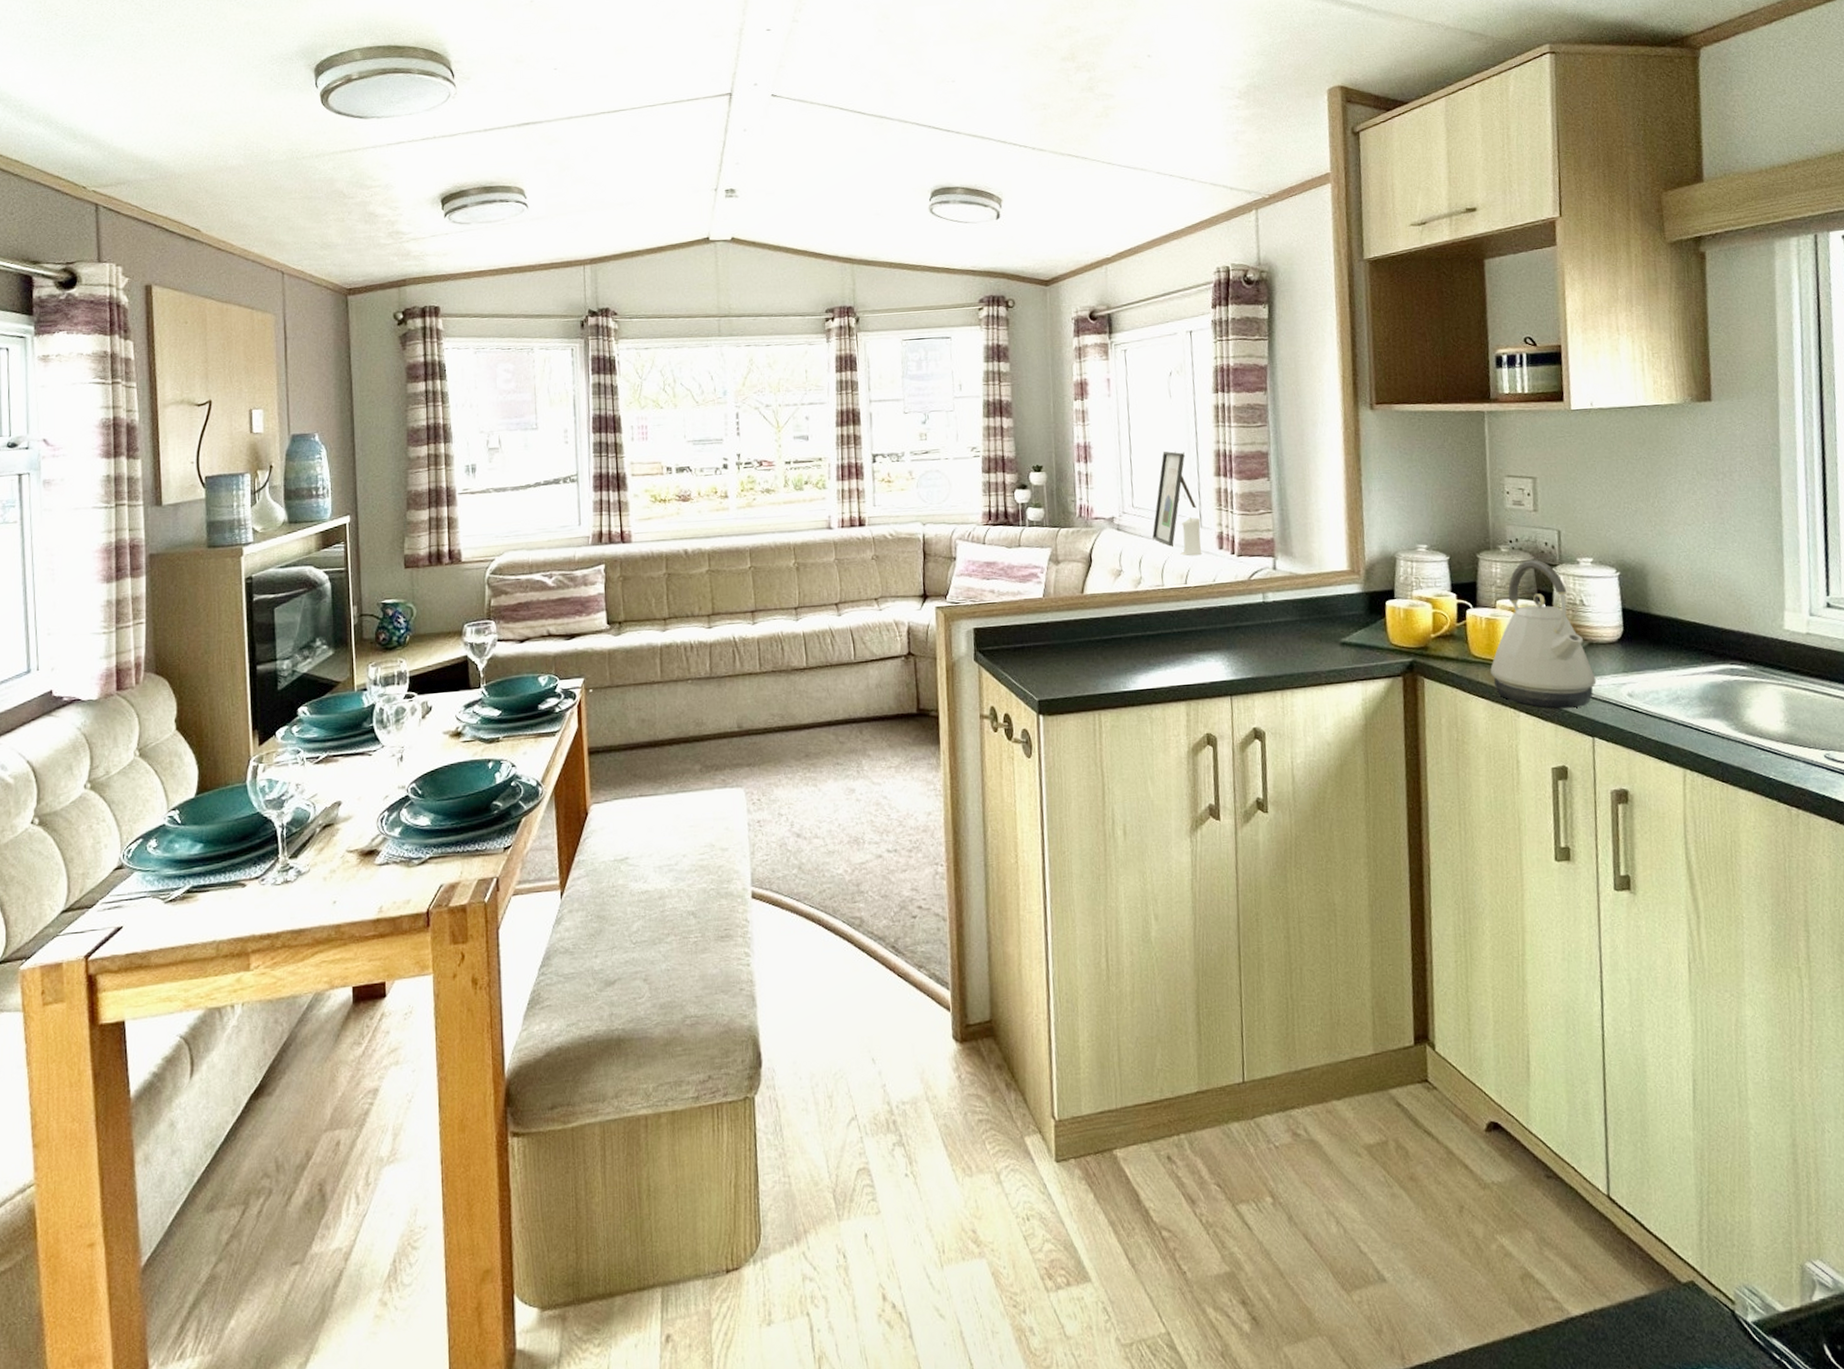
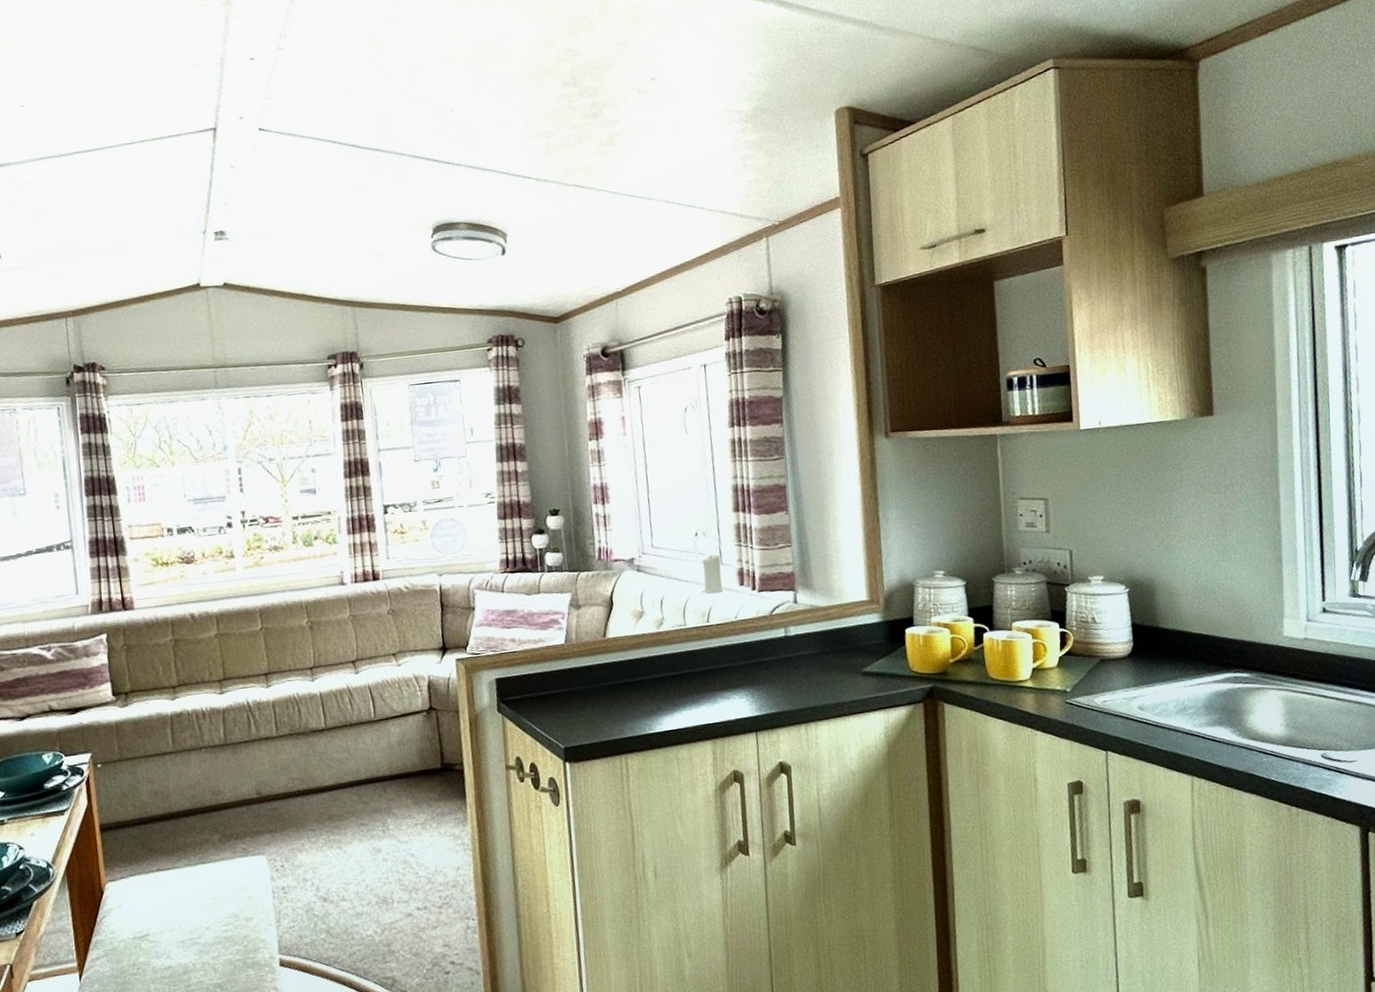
picture frame: present [1152,451,1196,547] -> none [673,488,716,585]
kettle: present [1490,559,1597,710] -> none [1007,580,1109,727]

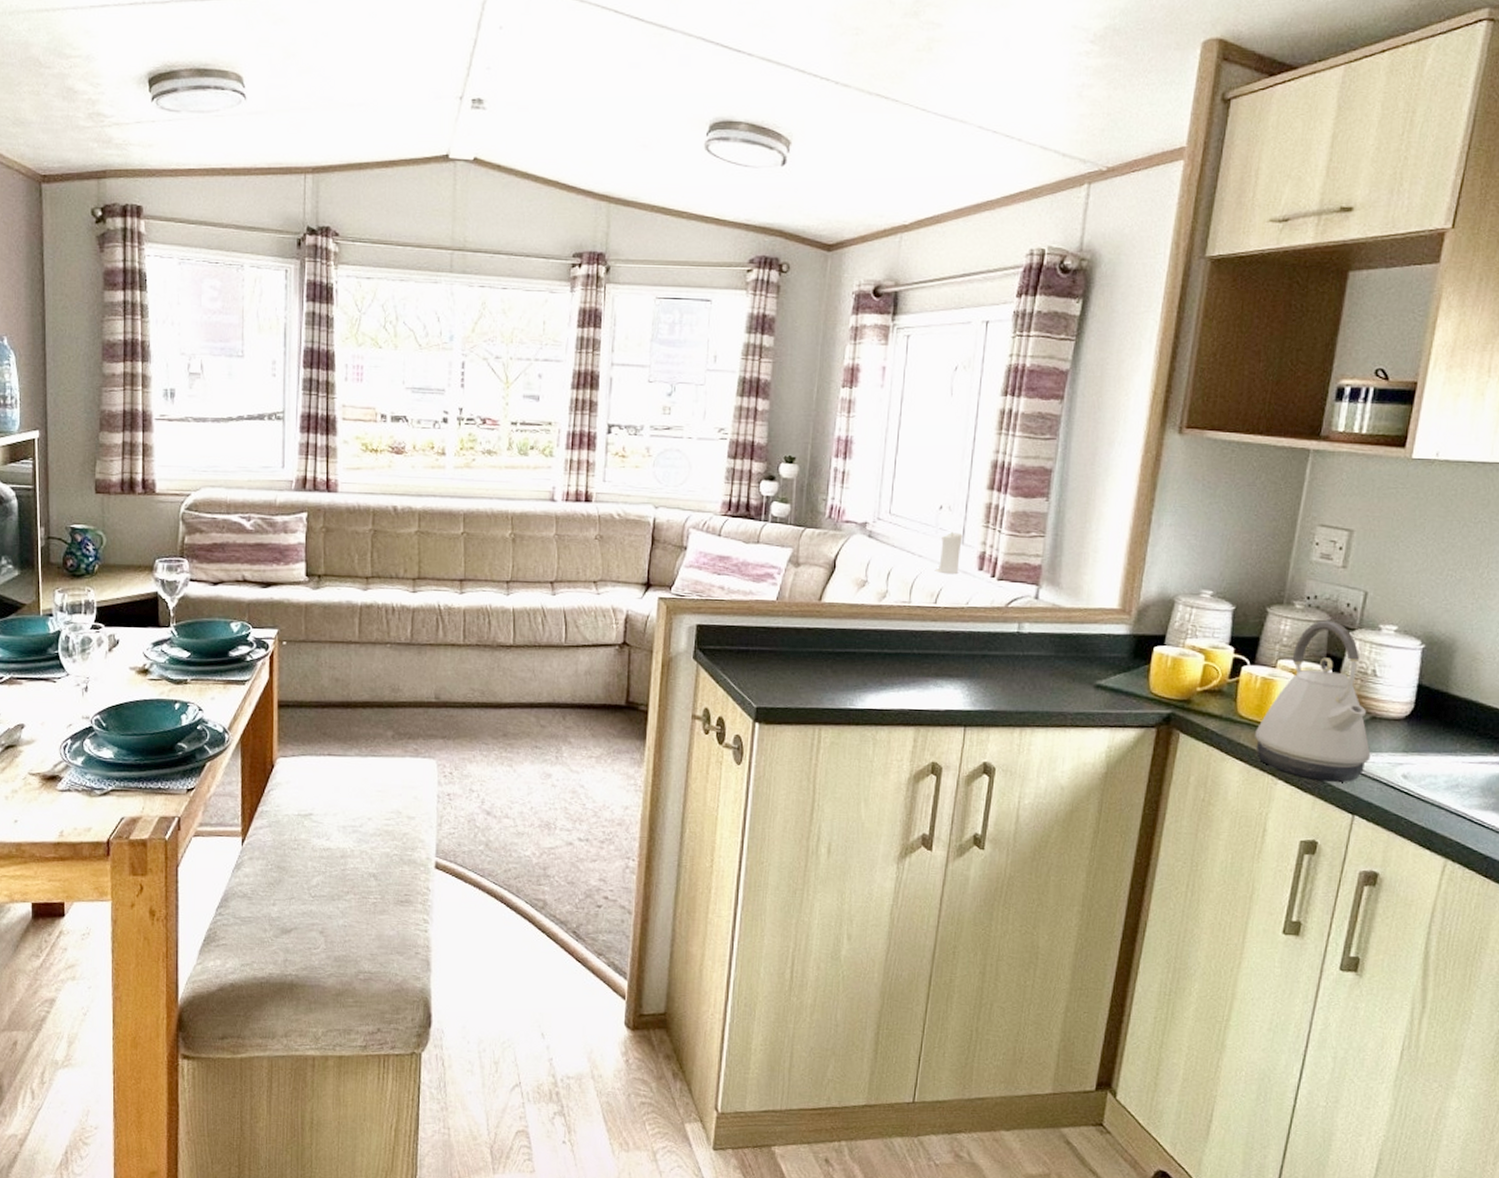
kettle: none [1007,580,1109,727] -> present [1255,620,1371,783]

